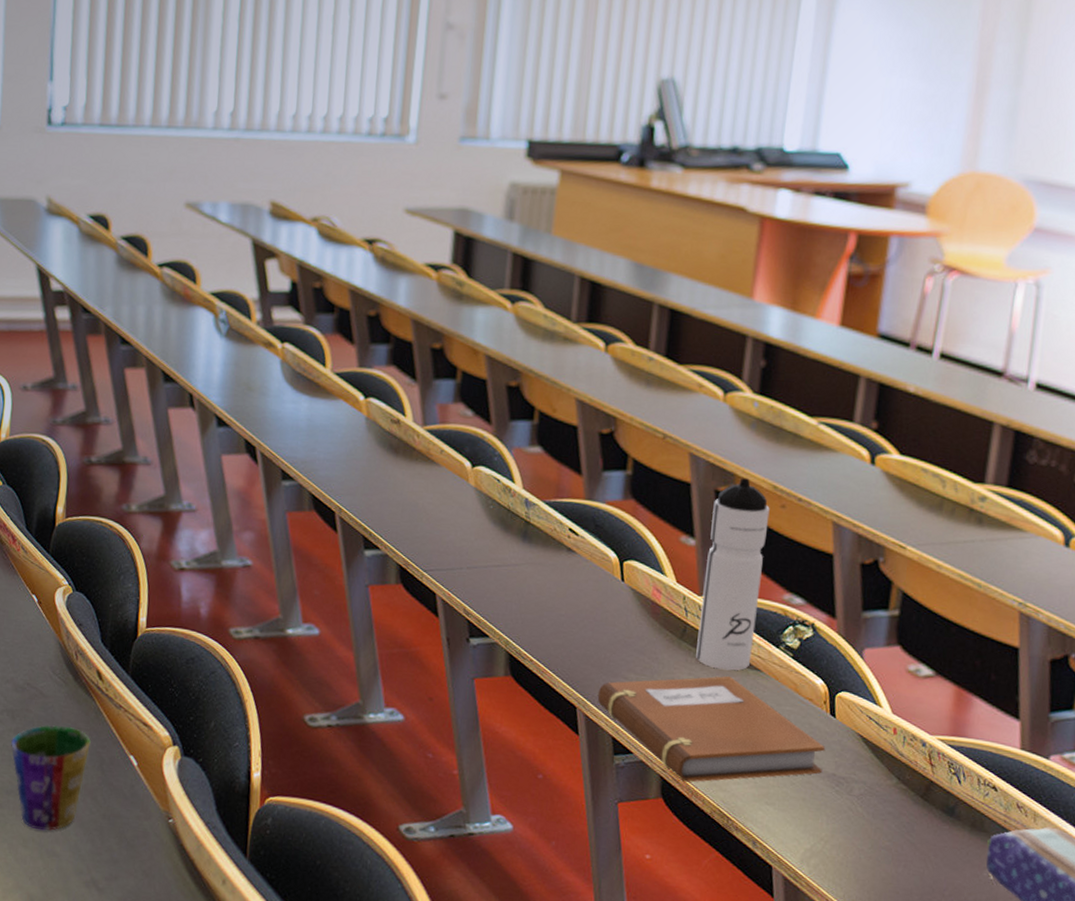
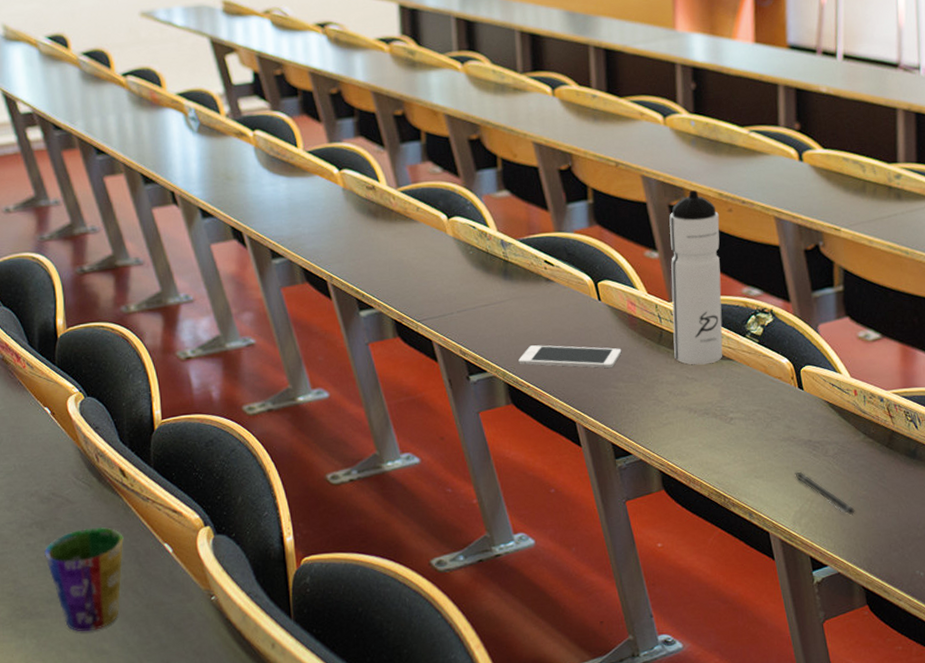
cell phone: none [524,617,639,657] -> present [518,345,622,369]
notebook: present [597,676,826,783] -> none [592,369,800,471]
pen: none [811,806,874,866] -> present [795,471,855,516]

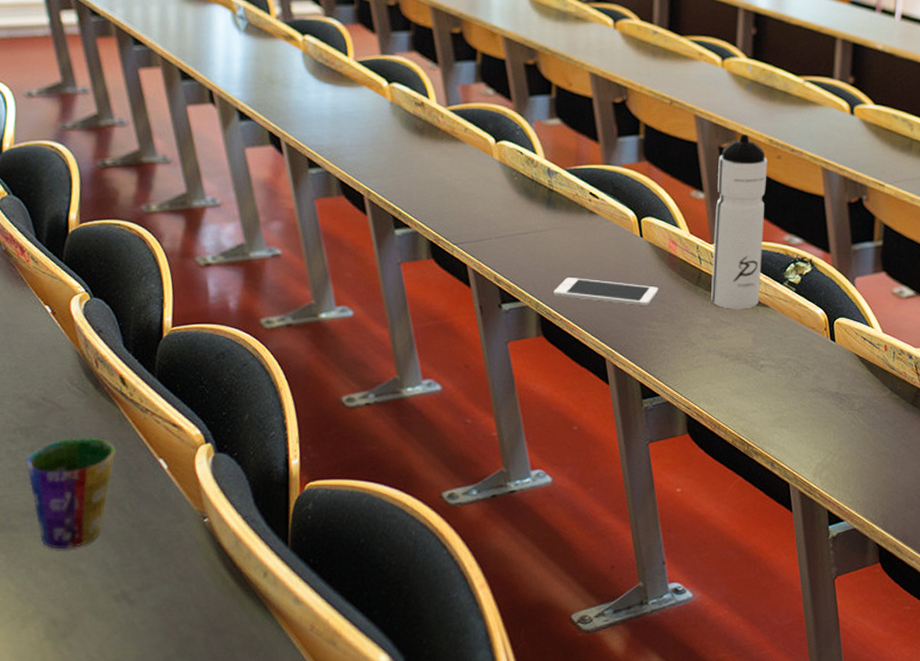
pen: present [795,471,855,516] -> none [820,423,876,471]

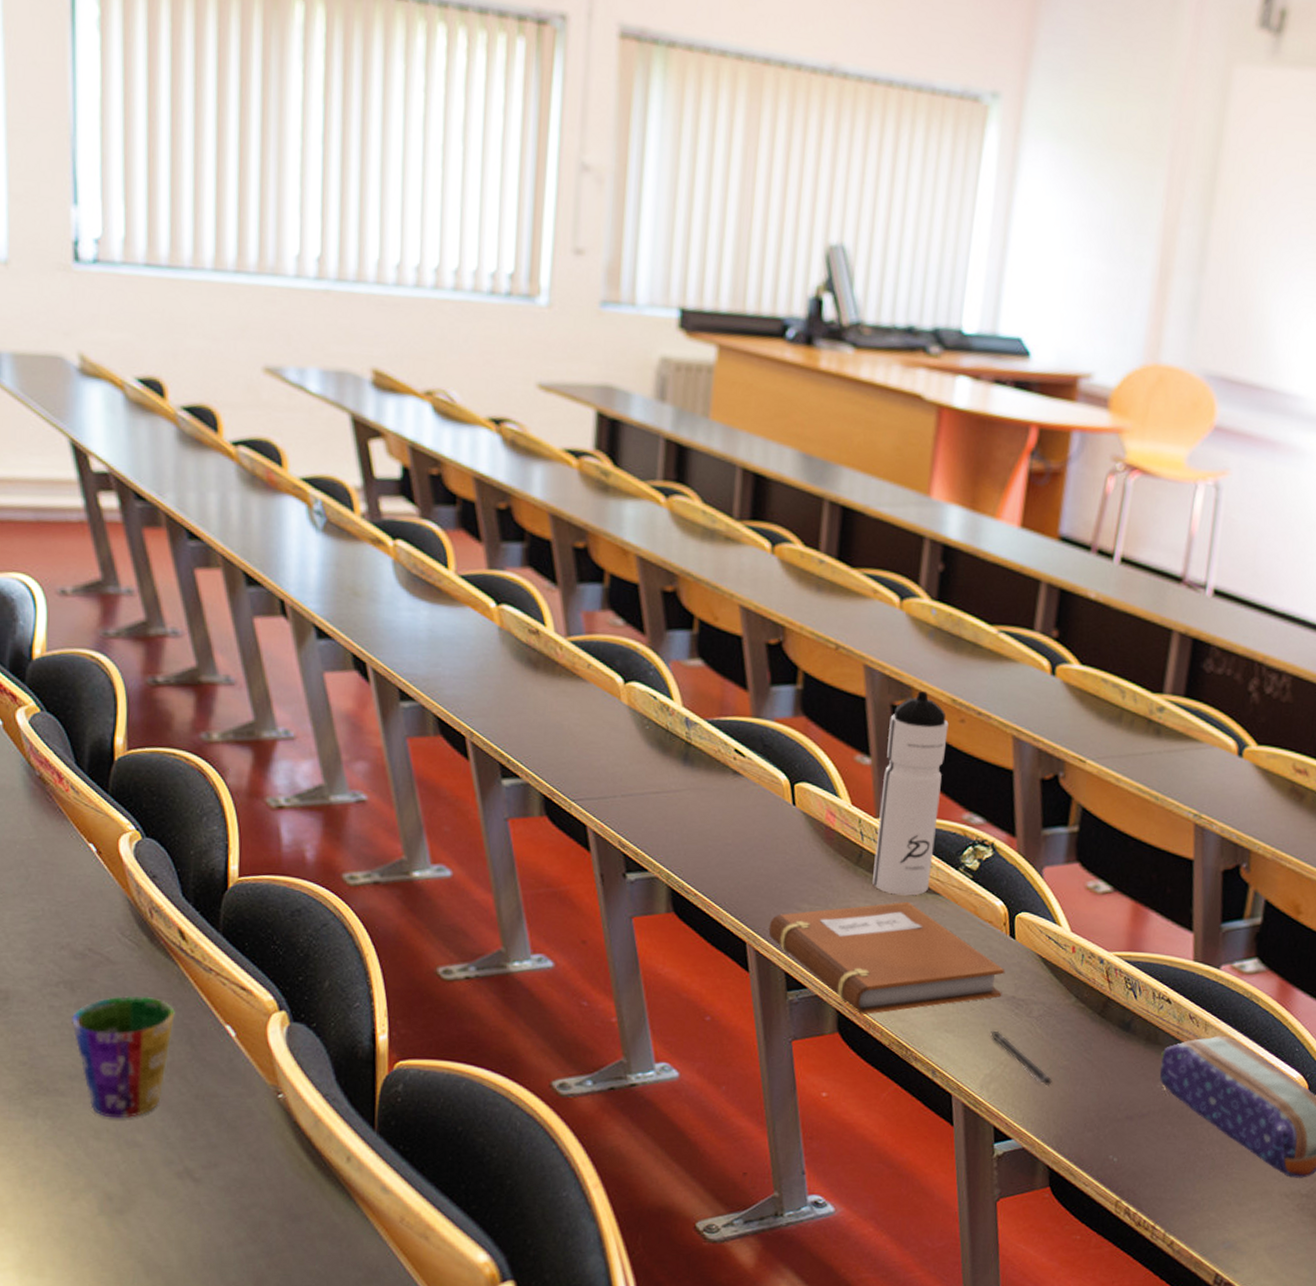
cell phone: present [553,278,659,307] -> none [688,847,812,886]
notebook: none [624,314,829,416] -> present [768,901,1006,1015]
pen: none [820,423,876,471] -> present [990,1030,1052,1087]

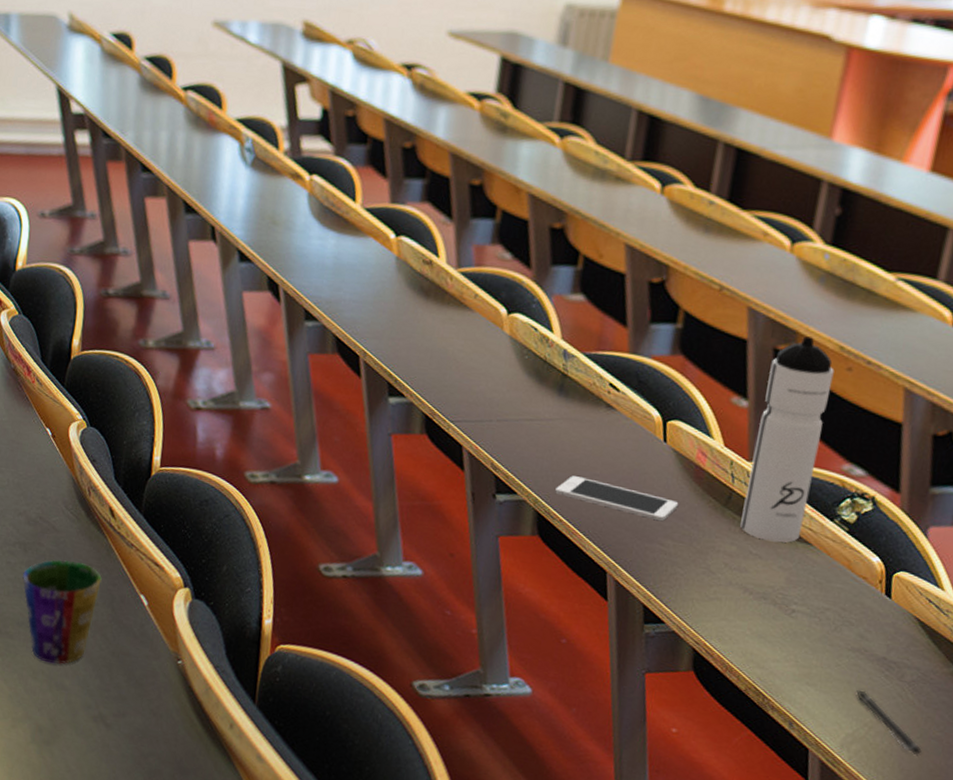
cell phone: none [688,847,812,886] -> present [555,476,679,522]
notebook: present [768,901,1006,1015] -> none [629,547,878,657]

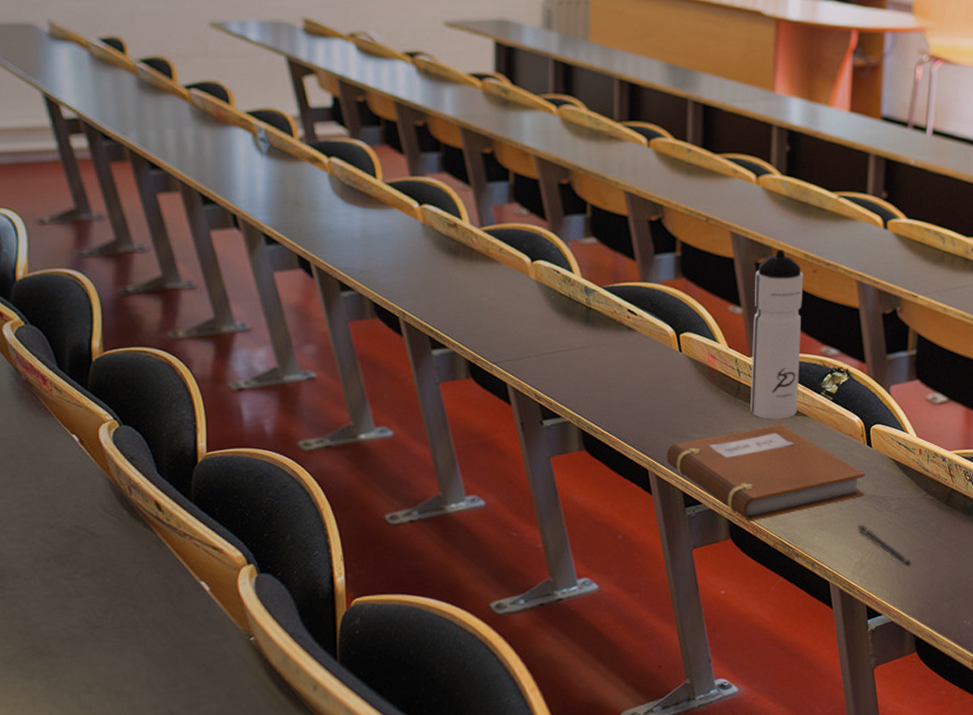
cup: present [22,559,102,664] -> none [61,562,155,673]
cell phone: present [555,476,679,522] -> none [594,393,699,419]
notebook: none [629,547,878,657] -> present [666,423,866,521]

